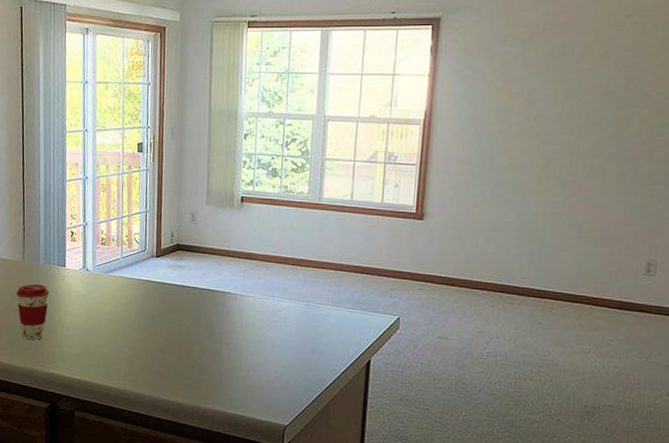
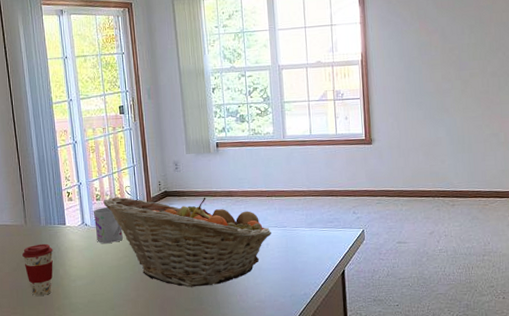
mug: none [96,253,126,293] -> present [93,207,124,243]
fruit basket: none [108,243,291,356] -> present [103,197,271,287]

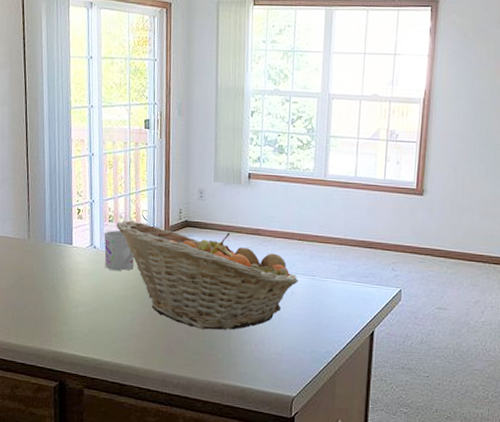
coffee cup: present [22,243,53,297] -> none [22,262,56,320]

